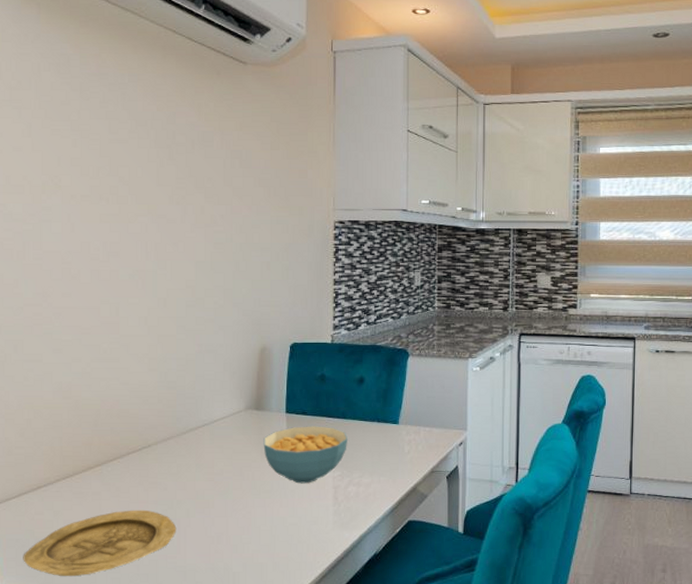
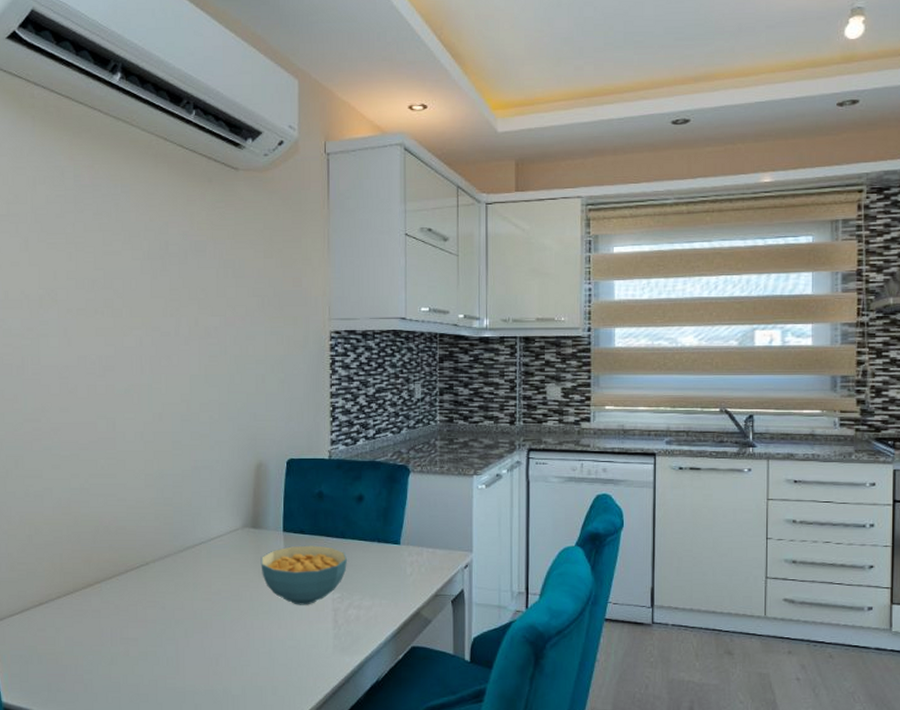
plate: present [23,509,177,577] -> none [26,628,175,695]

